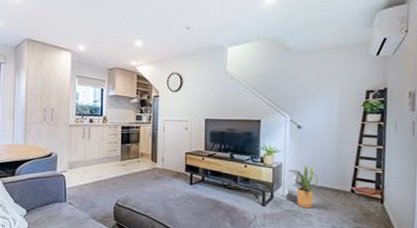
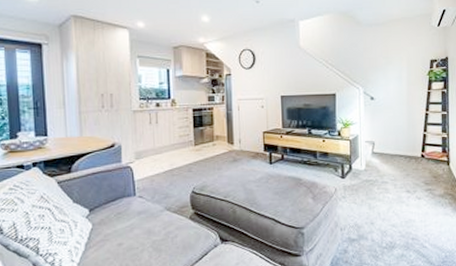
house plant: present [290,164,319,209] -> none [366,134,392,177]

